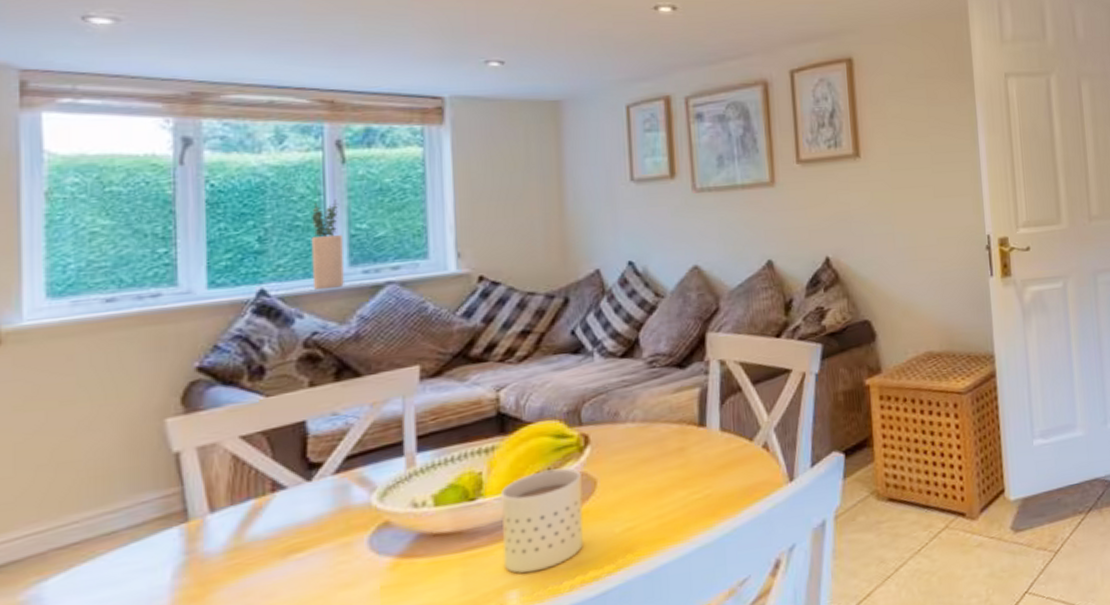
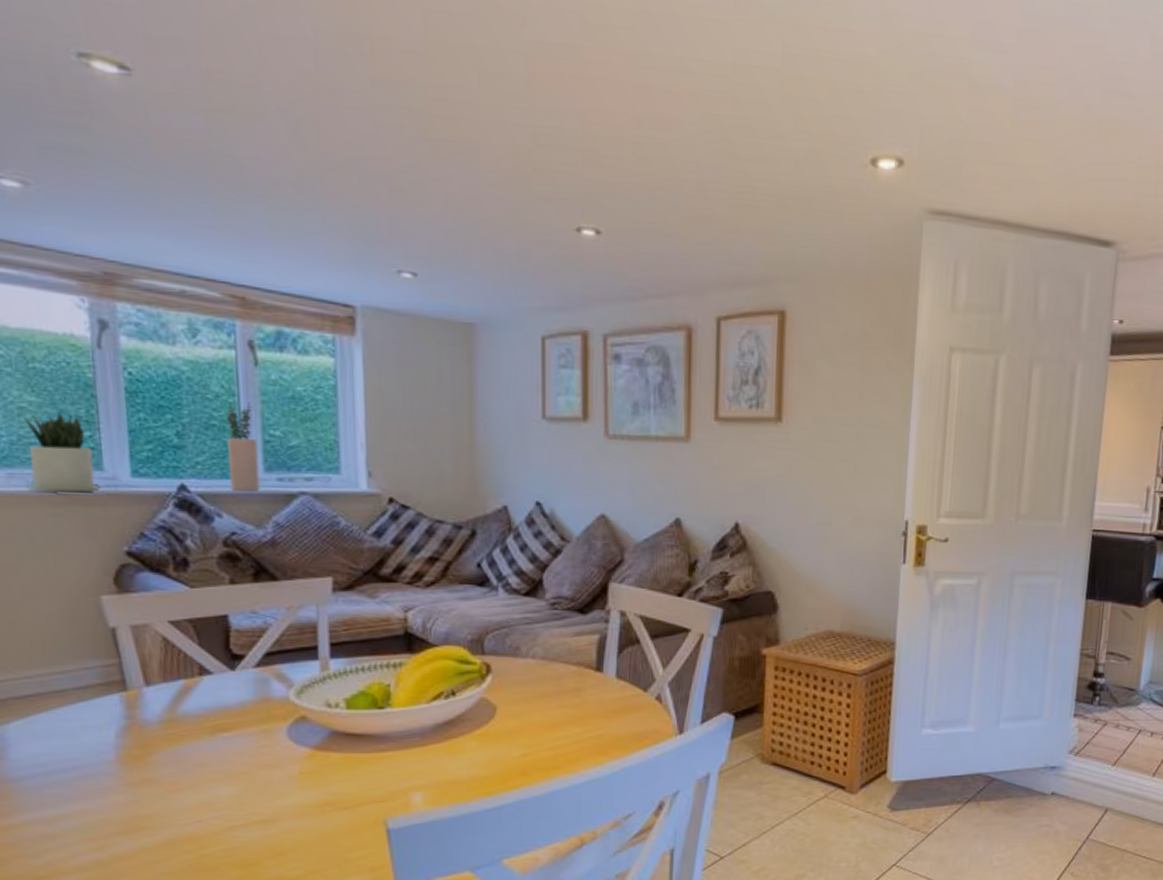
planter: none [92,233,173,318] -> present [23,413,100,494]
mug: present [500,468,584,573] -> none [406,691,484,780]

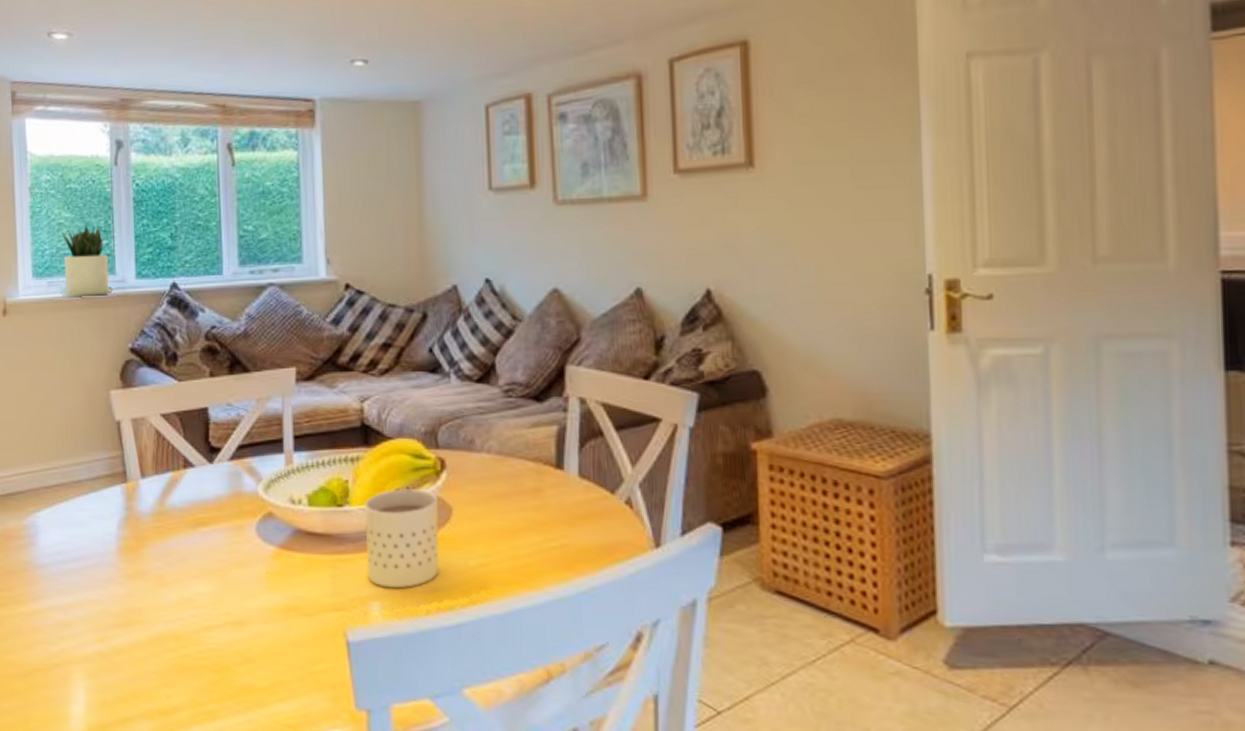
vase: present [227,402,260,493] -> none [209,201,235,287]
mug: none [406,691,484,780] -> present [364,489,440,589]

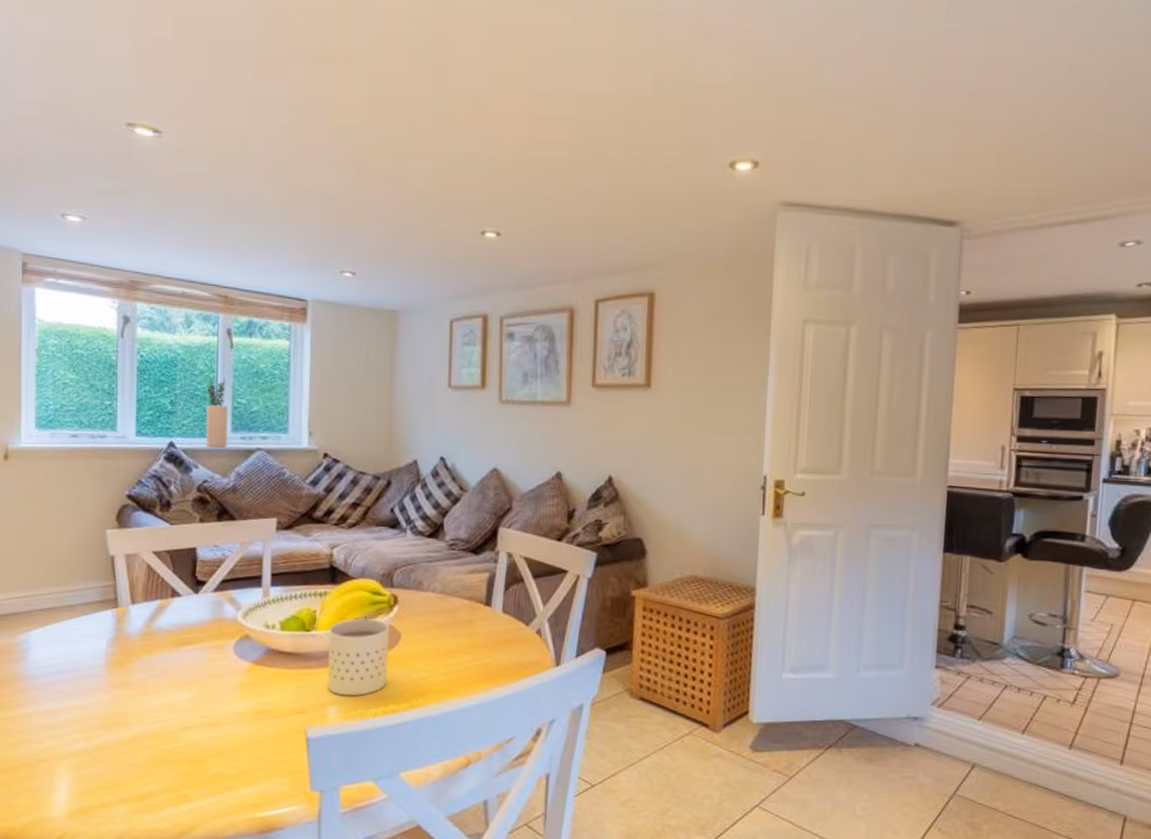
planter: present [61,226,113,298] -> none [63,387,113,449]
vase: none [209,201,235,287] -> present [206,377,228,449]

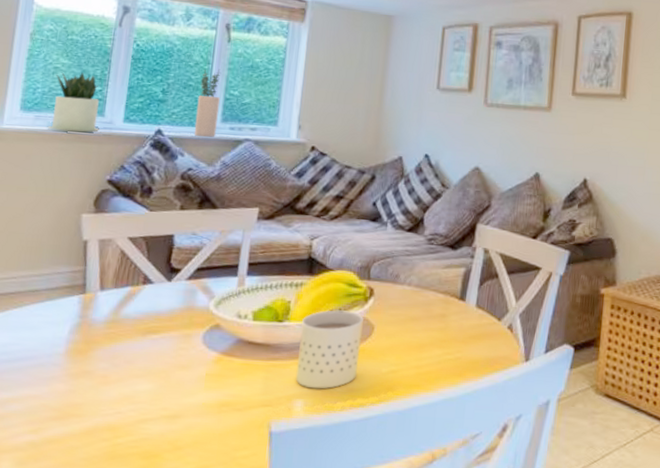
planter: none [63,387,113,449] -> present [47,72,99,133]

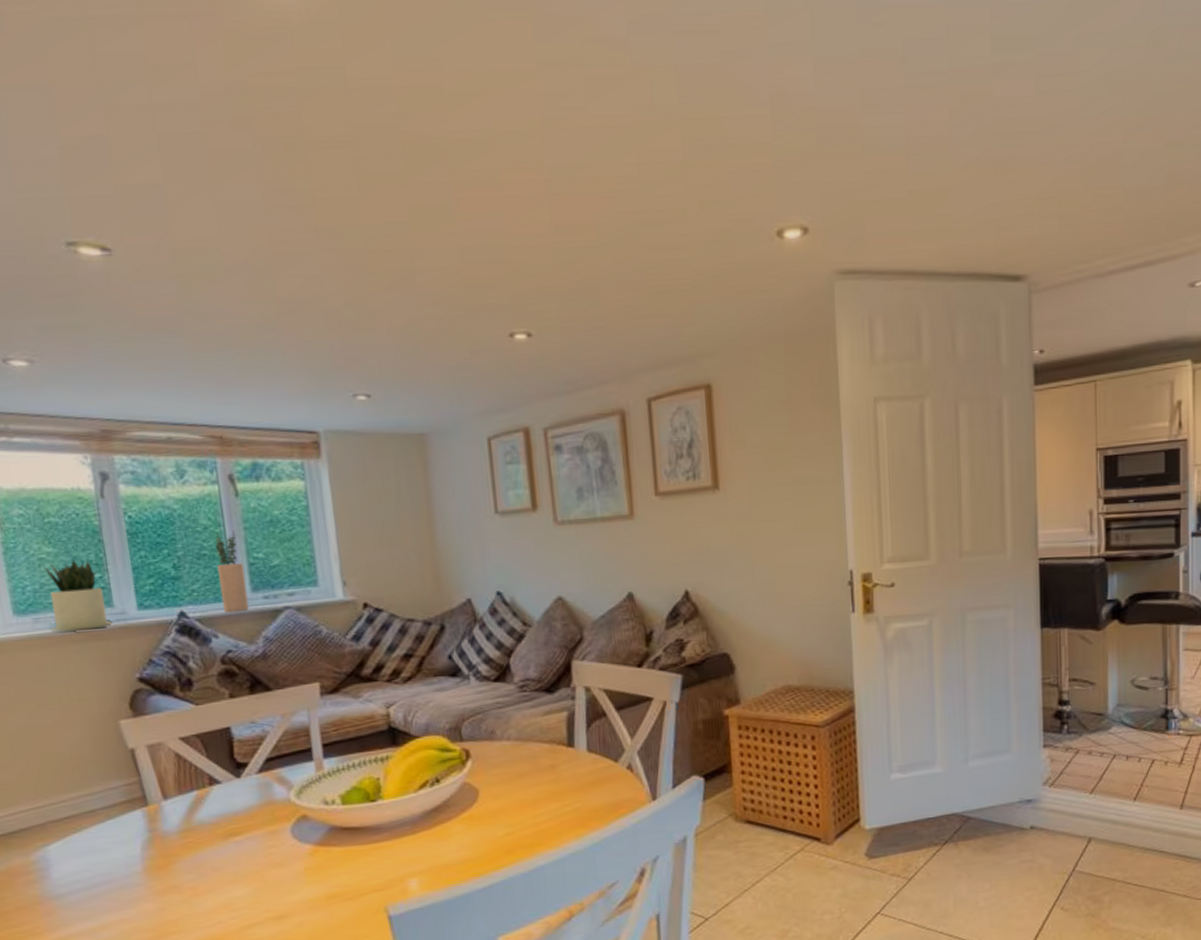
mug: present [295,310,364,389] -> none [396,778,470,865]

